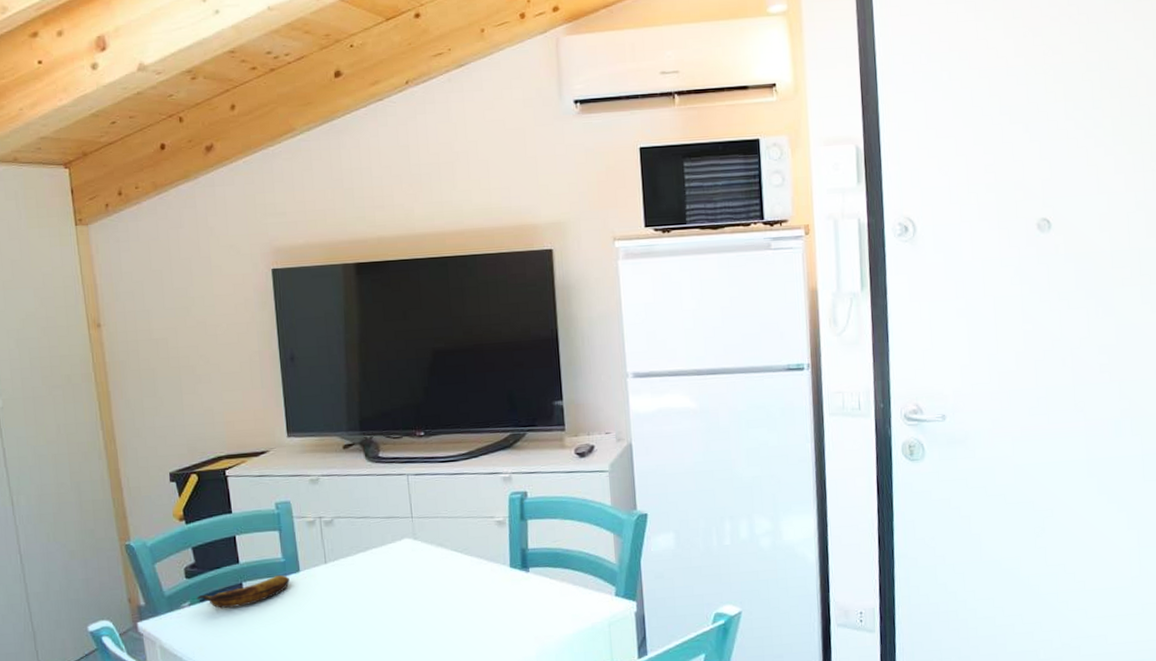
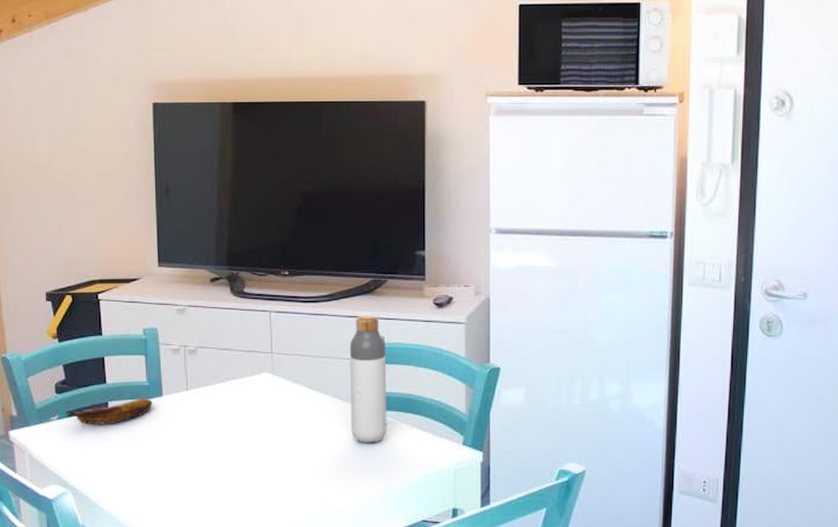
bottle: none [492,470,537,603] -> present [349,315,387,443]

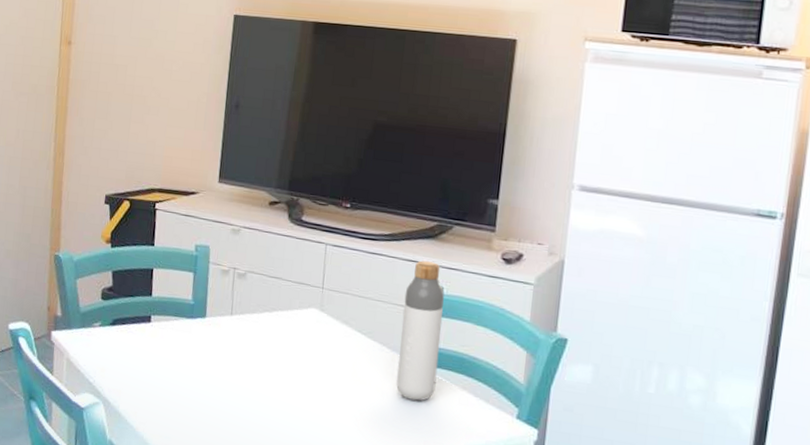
banana: present [64,398,152,424] -> none [107,316,195,339]

